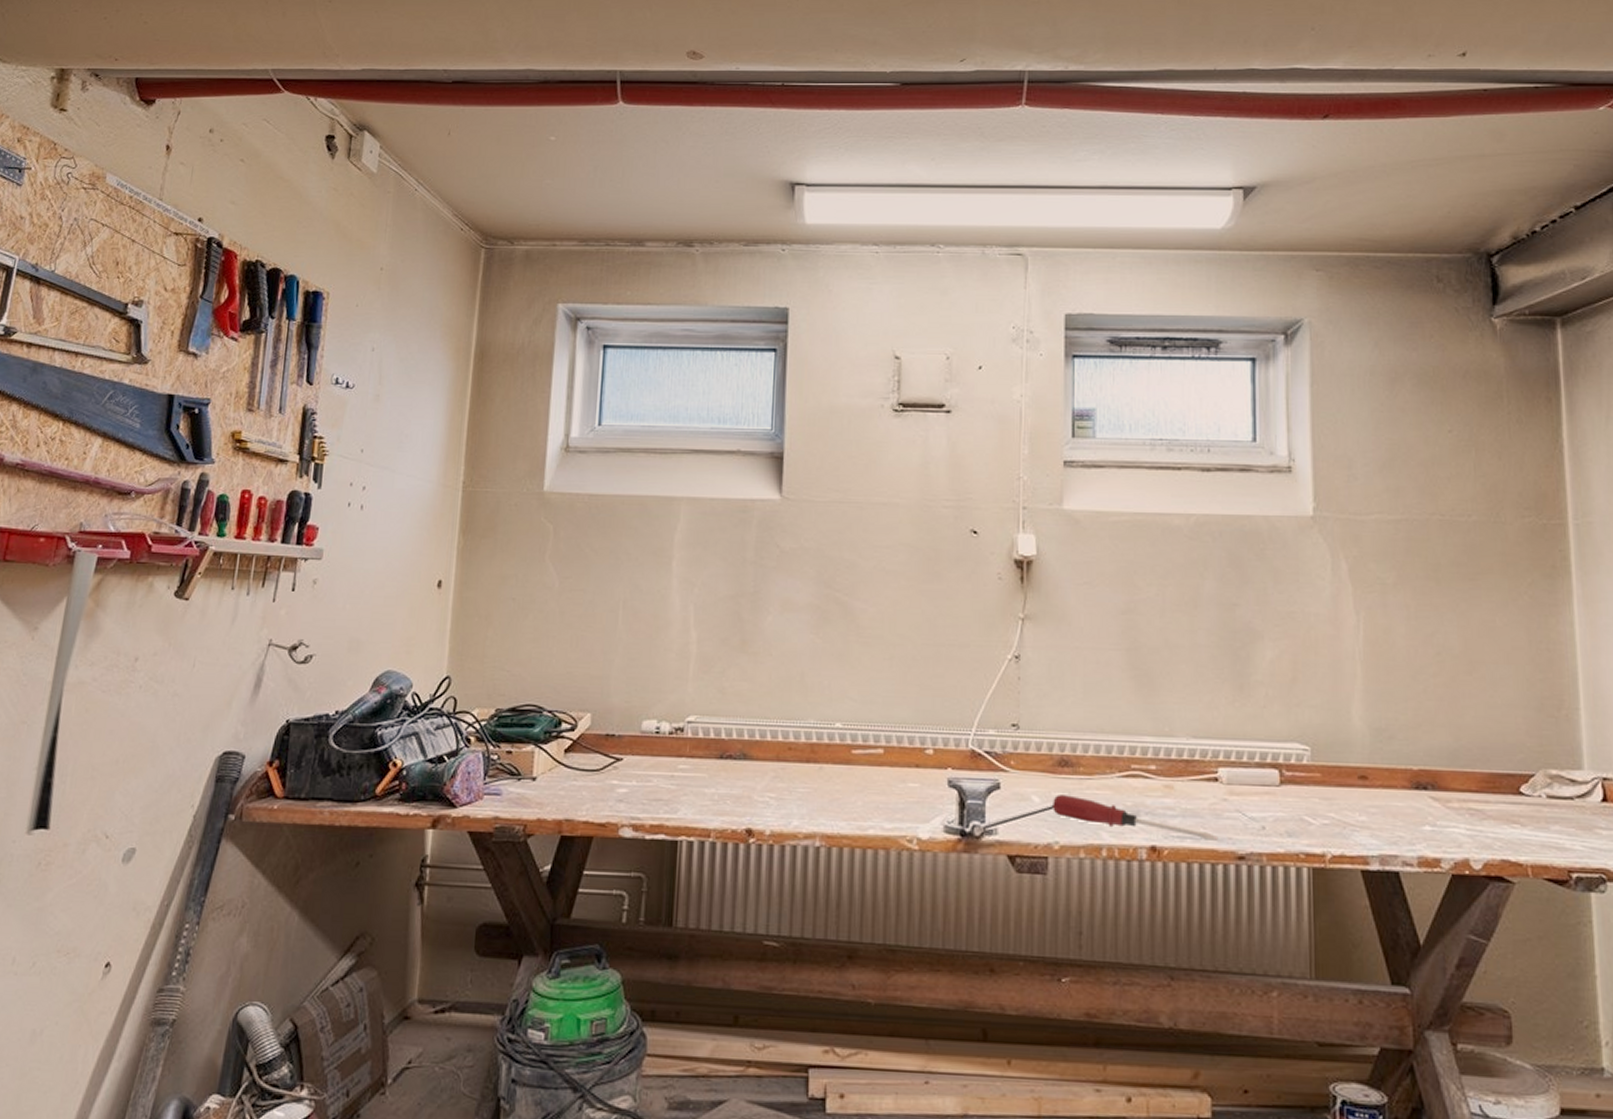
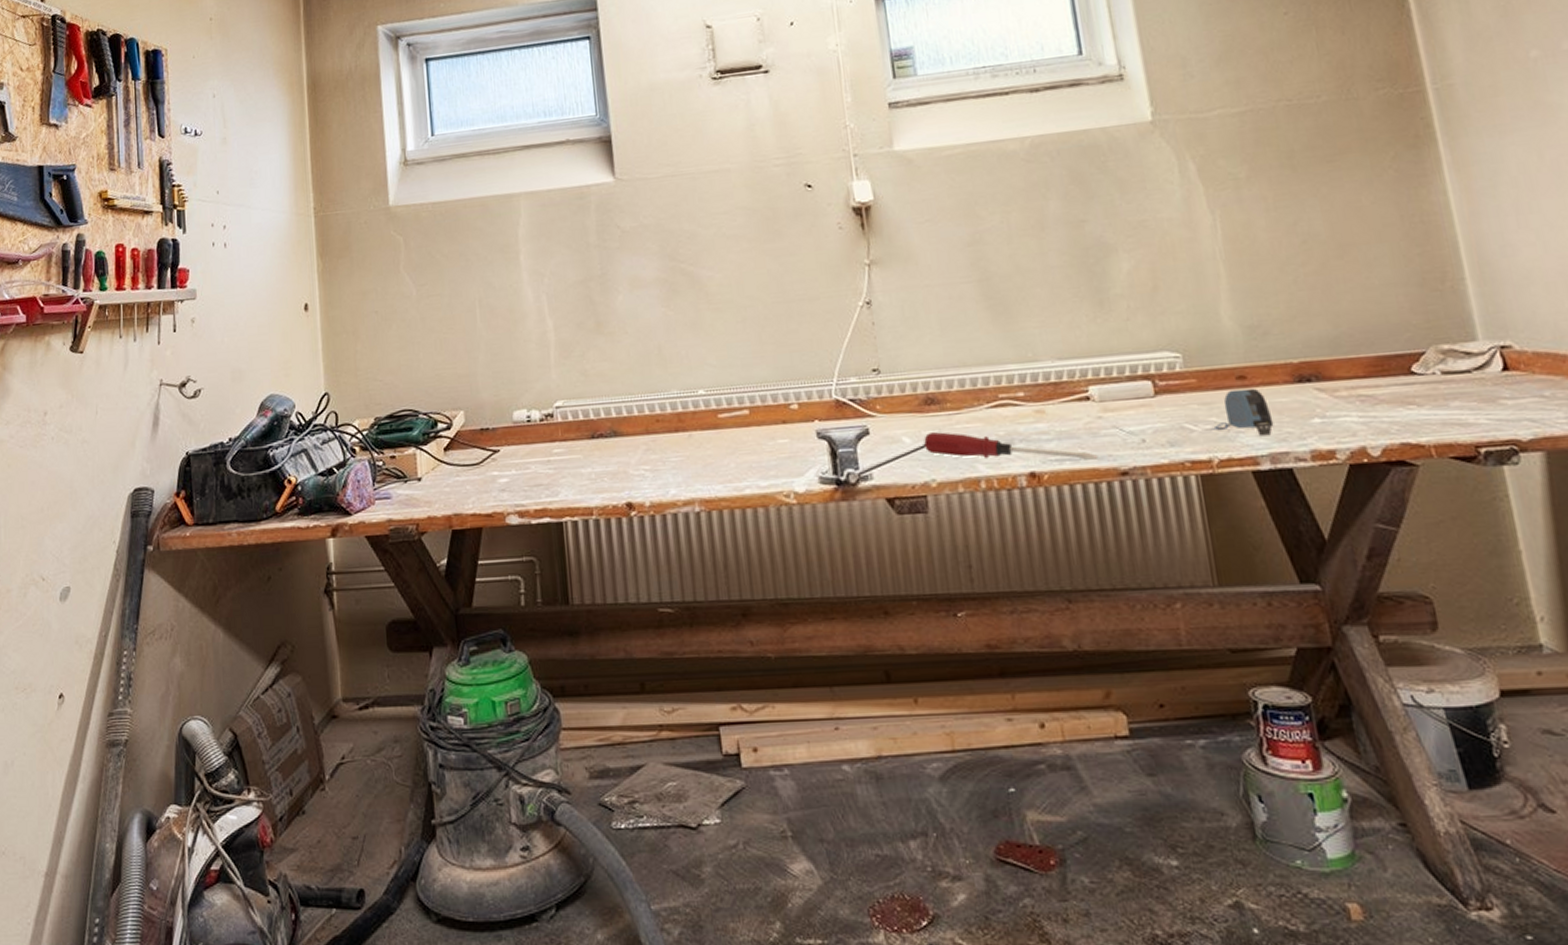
tape measure: none [1327,788,1388,838] -> present [1210,388,1274,437]

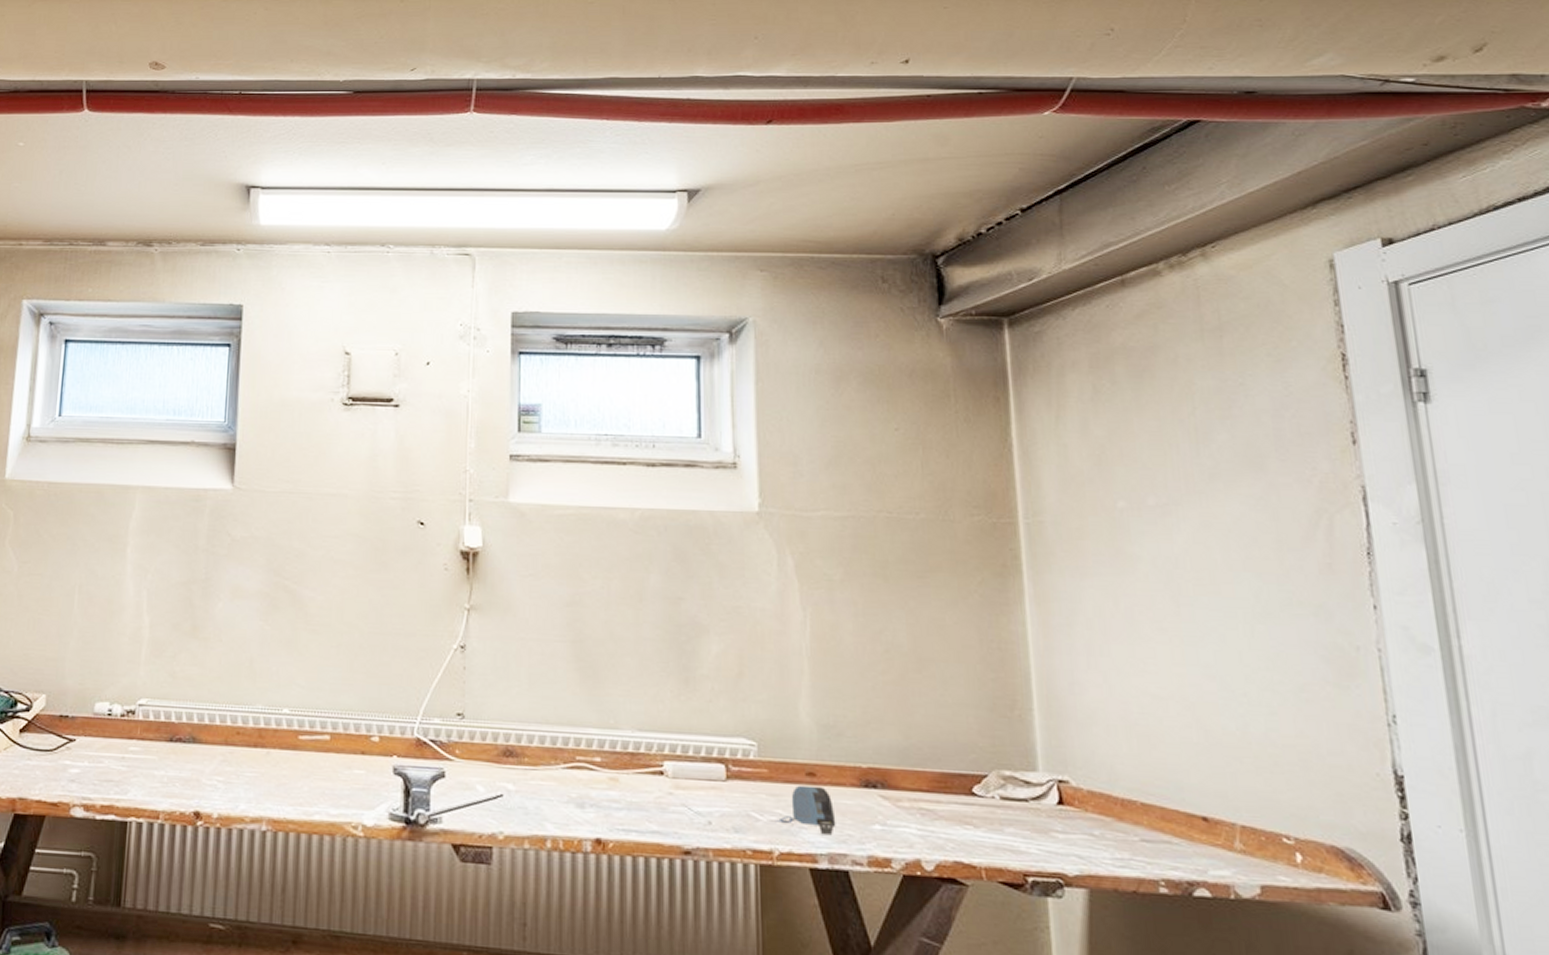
screwdriver: present [924,432,1099,460] -> none [497,785,664,835]

